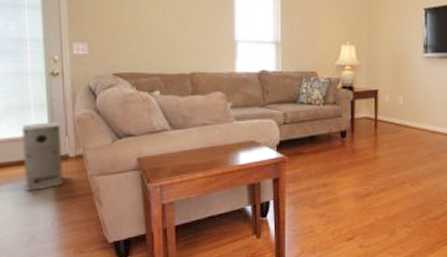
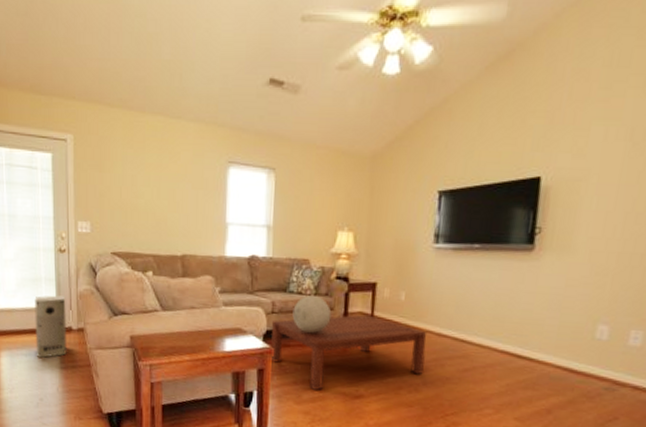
coffee table: none [284,119,424,193] -> present [270,314,428,390]
decorative sphere: none [304,105,340,141] -> present [292,295,332,334]

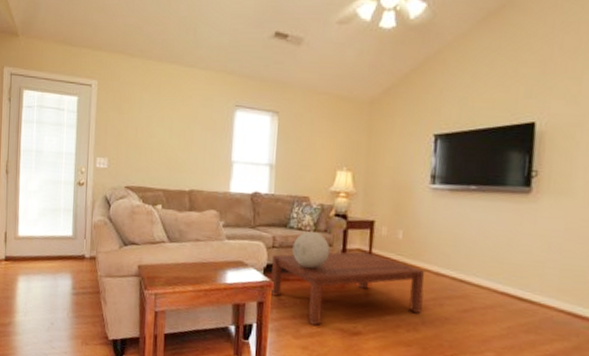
air purifier: present [34,295,67,358] -> none [50,224,81,284]

